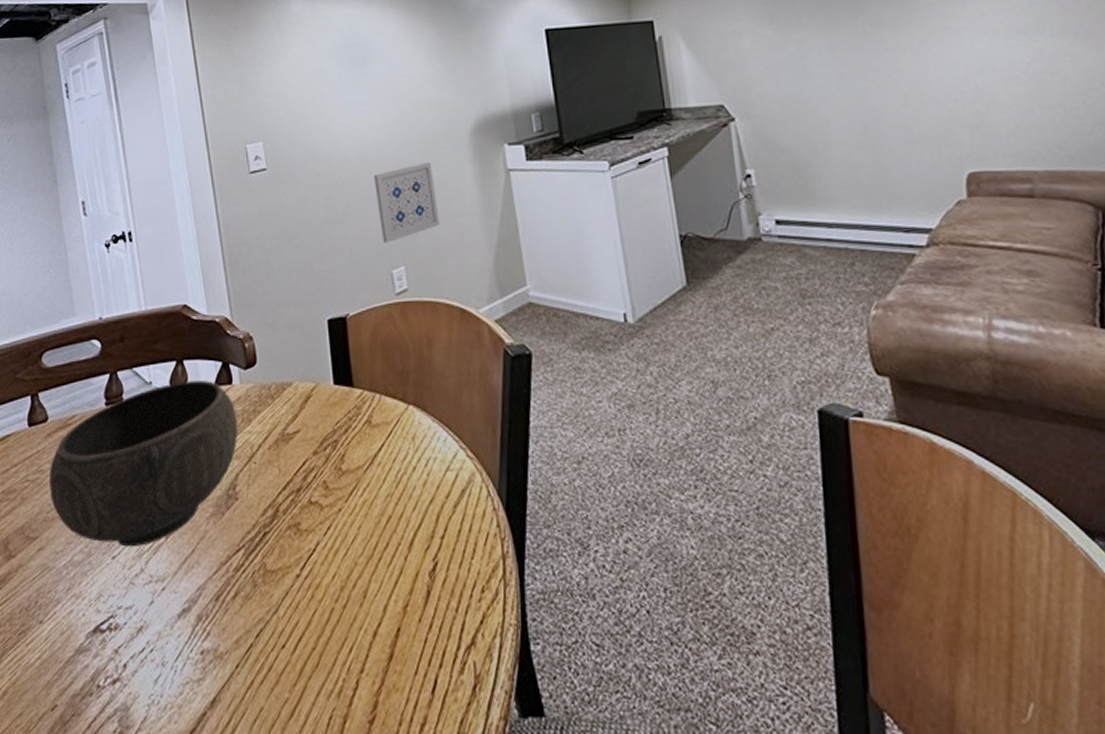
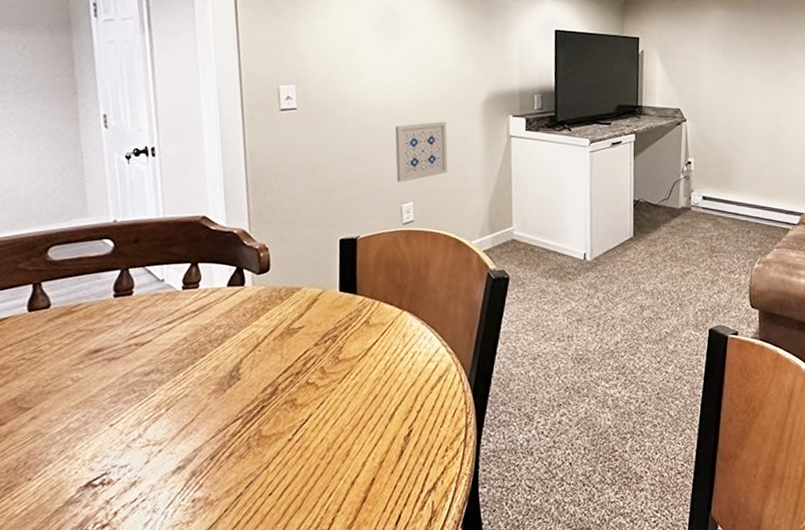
bowl: present [48,381,239,548] -> none [47,280,247,417]

